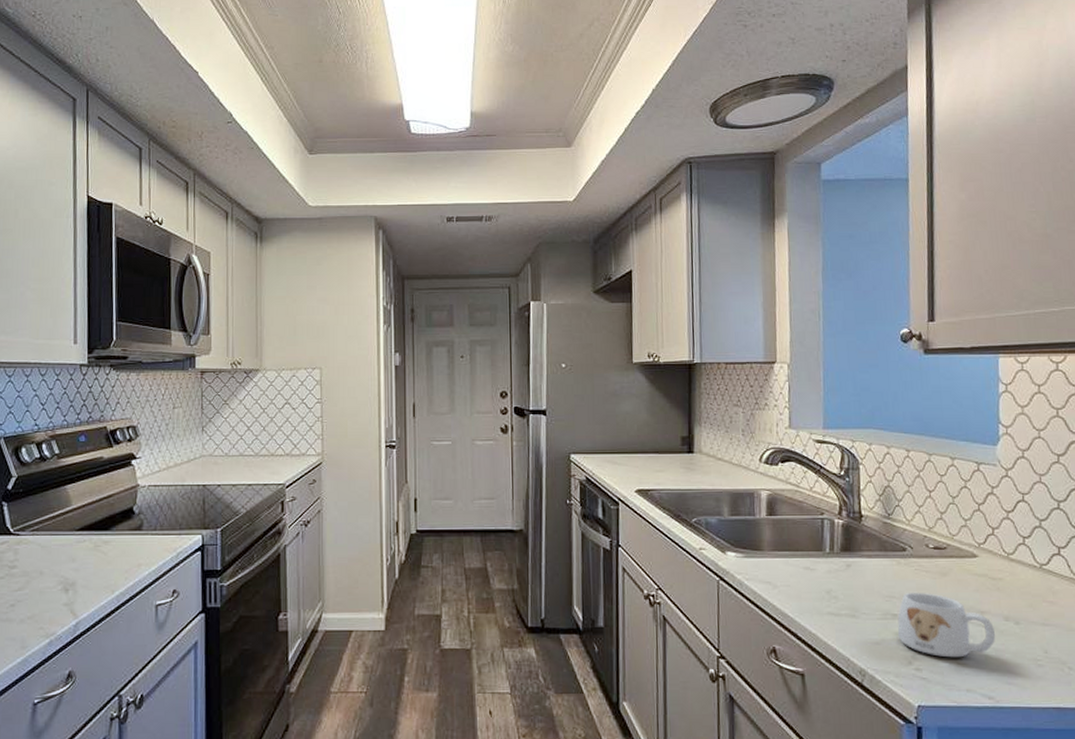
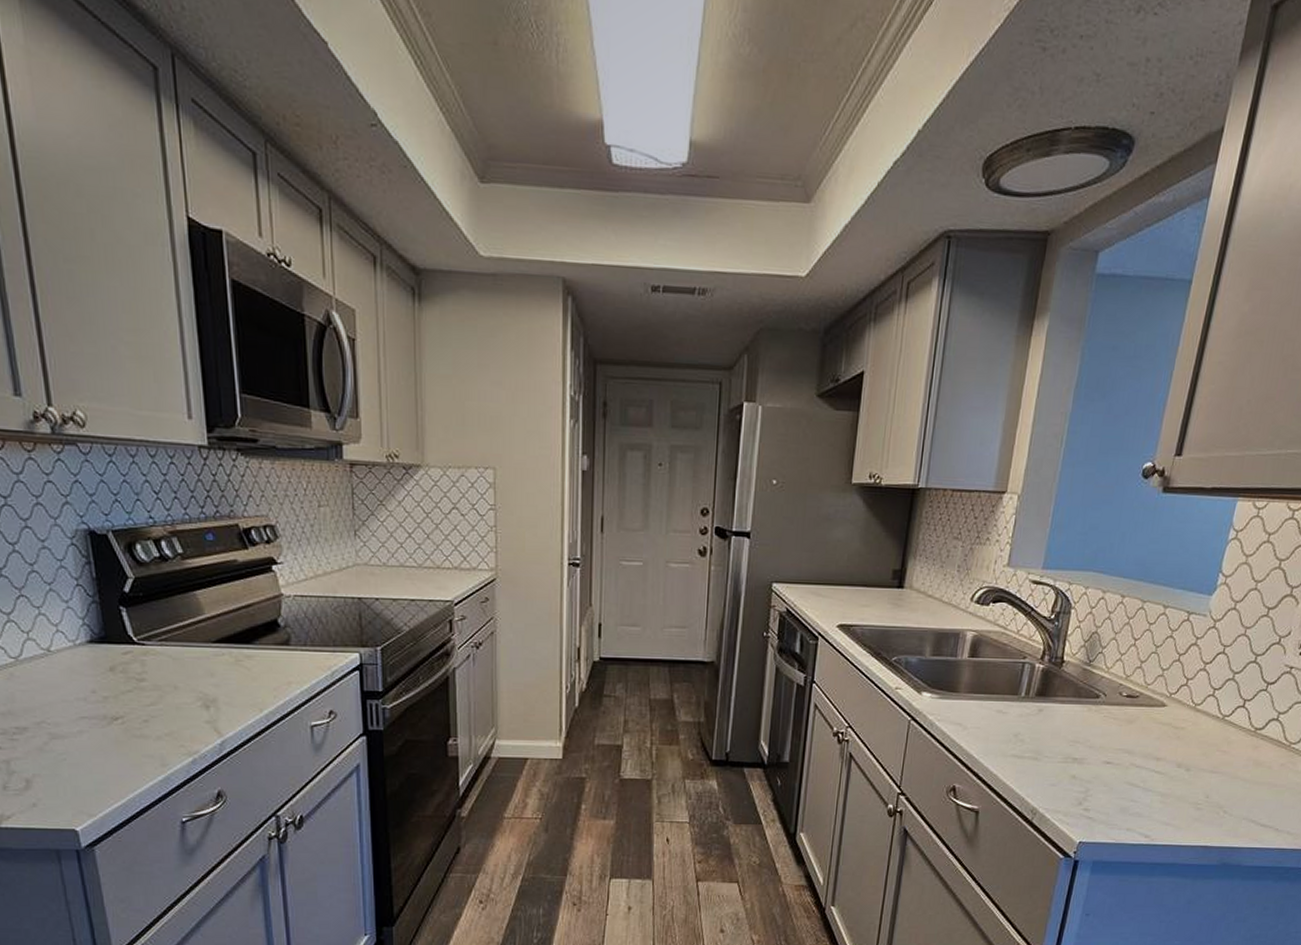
mug: present [897,592,996,658] -> none [1074,737,1166,800]

